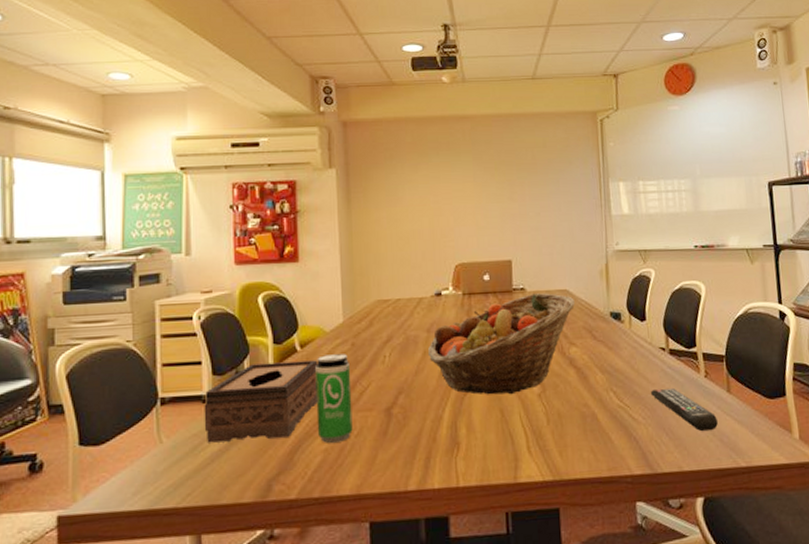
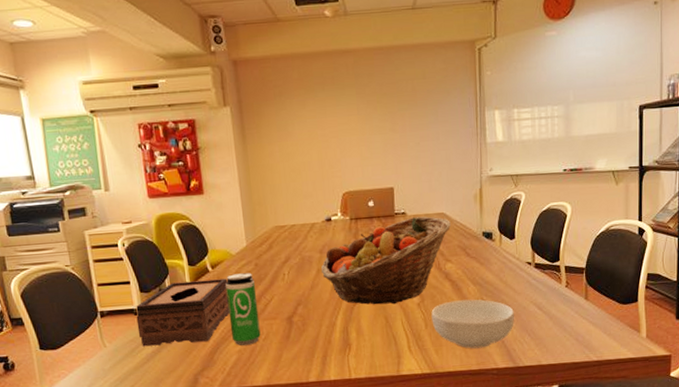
cereal bowl: none [554,390,649,451] -> present [431,299,514,349]
remote control: present [651,389,718,431] -> none [517,297,575,332]

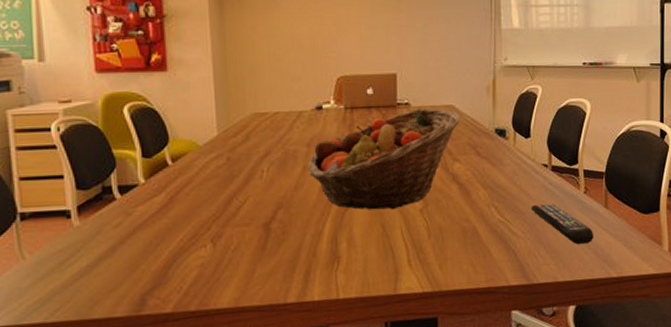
tissue box: present [136,278,230,347] -> none [68,174,192,259]
beverage can: present [225,273,261,346] -> none [189,168,230,258]
cereal bowl: present [431,299,514,349] -> none [435,205,528,263]
remote control: none [517,297,575,332] -> present [532,204,594,244]

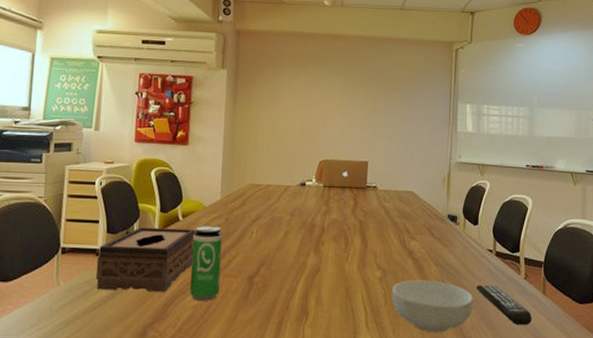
tissue box: none [68,174,192,259] -> present [95,227,195,292]
beverage can: none [189,168,230,258] -> present [190,226,223,301]
fruit basket: present [308,108,461,210] -> none [290,192,419,276]
cereal bowl: none [435,205,528,263] -> present [392,279,473,333]

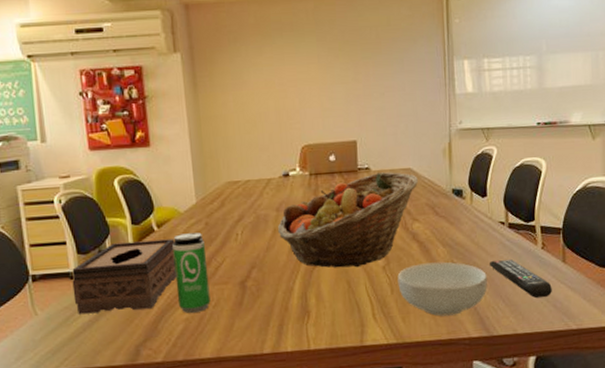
fruit basket: none [290,192,419,276] -> present [278,172,419,268]

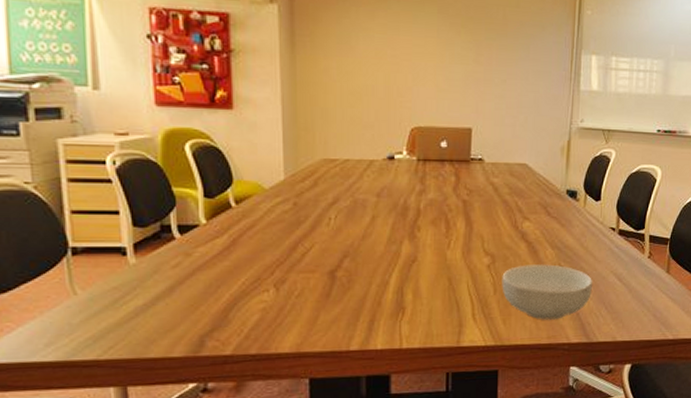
tissue box: present [72,239,177,315] -> none [124,218,255,297]
beverage can: present [172,232,211,313] -> none [253,213,293,302]
fruit basket: present [278,172,419,268] -> none [377,165,534,264]
remote control: present [490,260,552,298] -> none [596,267,654,307]

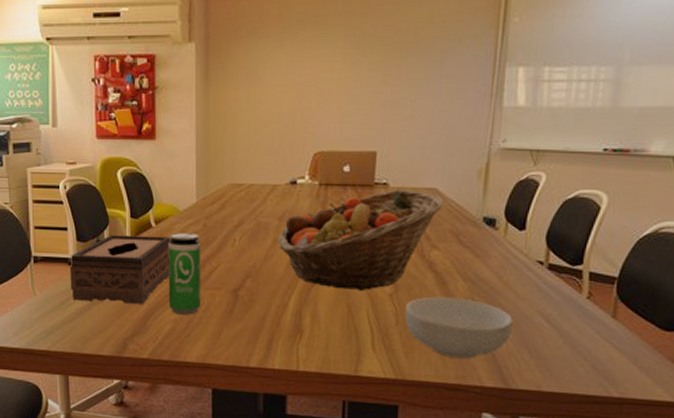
tissue box: none [124,218,255,297] -> present [70,235,170,304]
beverage can: none [253,213,293,302] -> present [168,233,202,315]
fruit basket: none [377,165,534,264] -> present [279,190,445,292]

